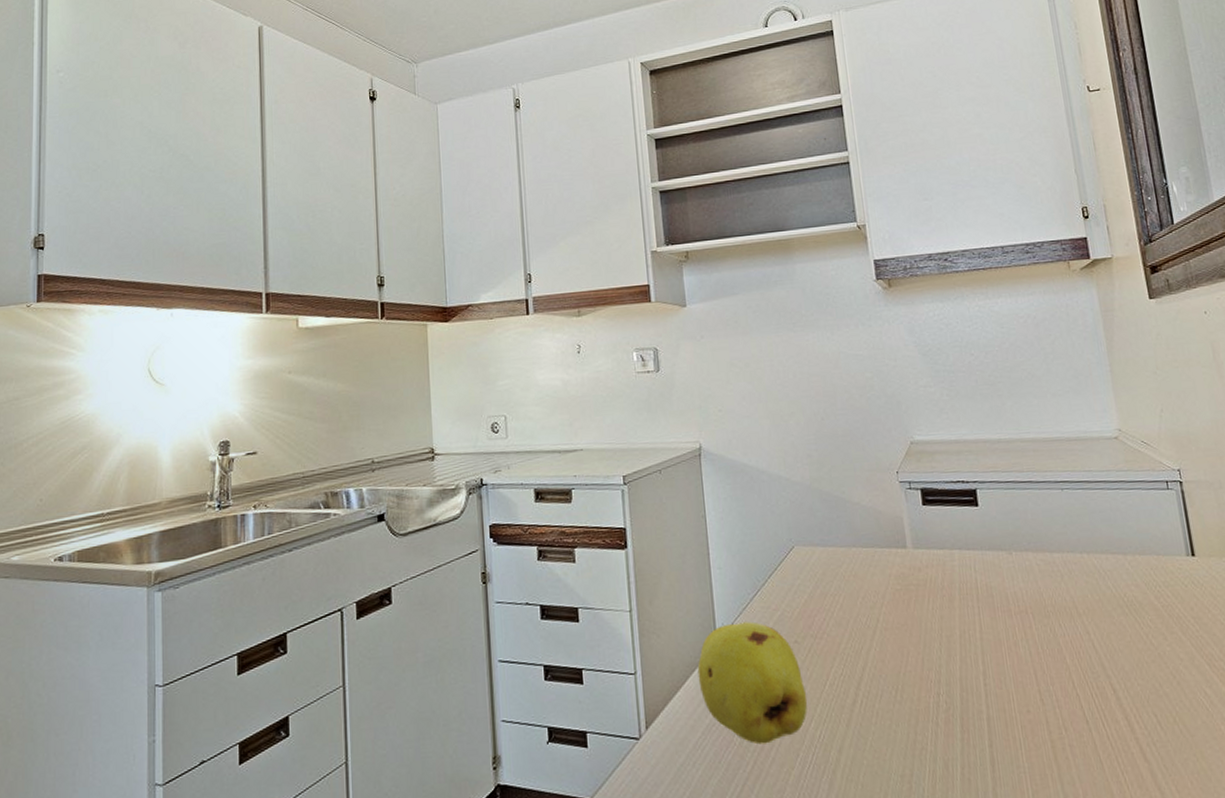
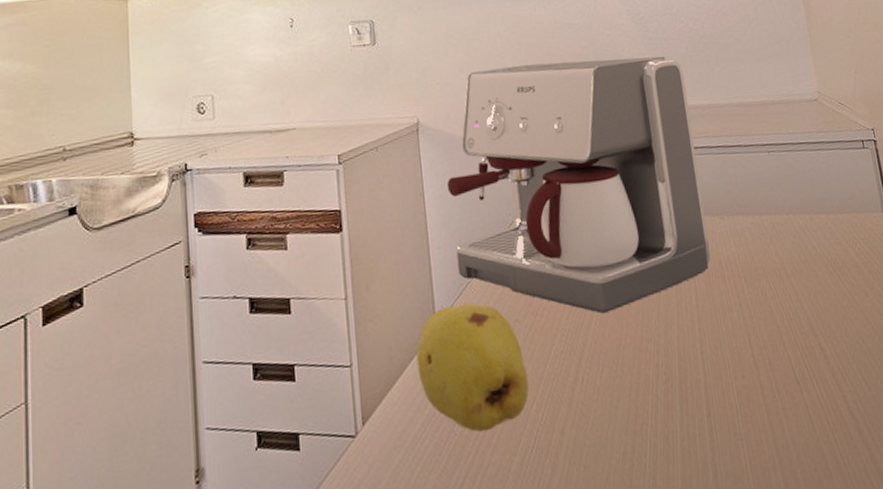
coffee maker: none [728,388,997,640] -> present [446,56,711,313]

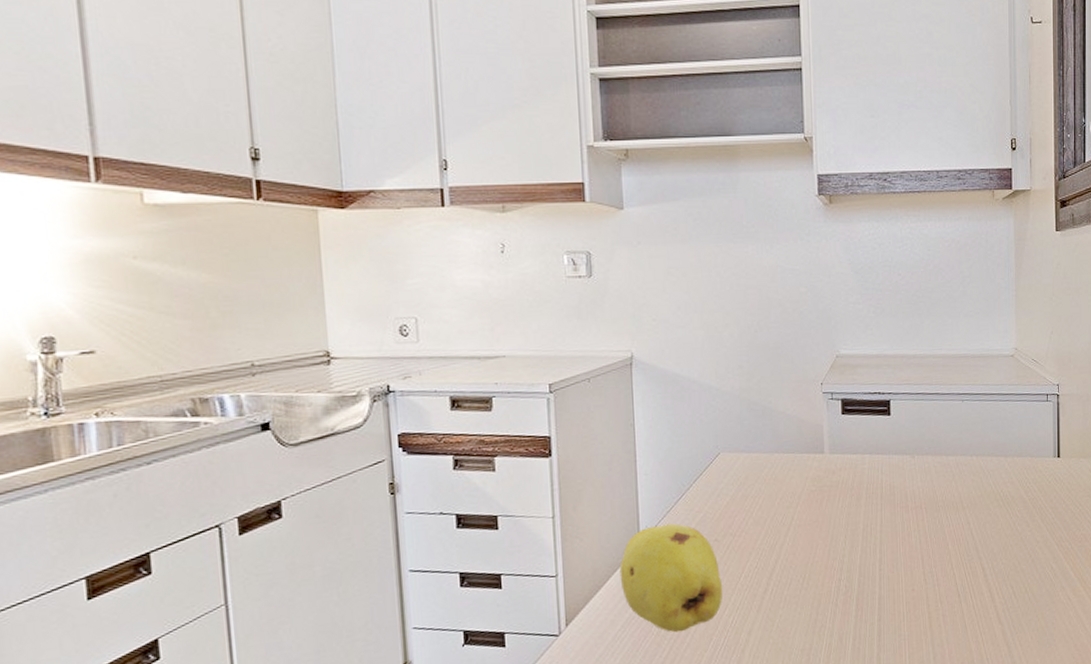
coffee maker: present [446,56,711,313] -> none [657,306,898,536]

